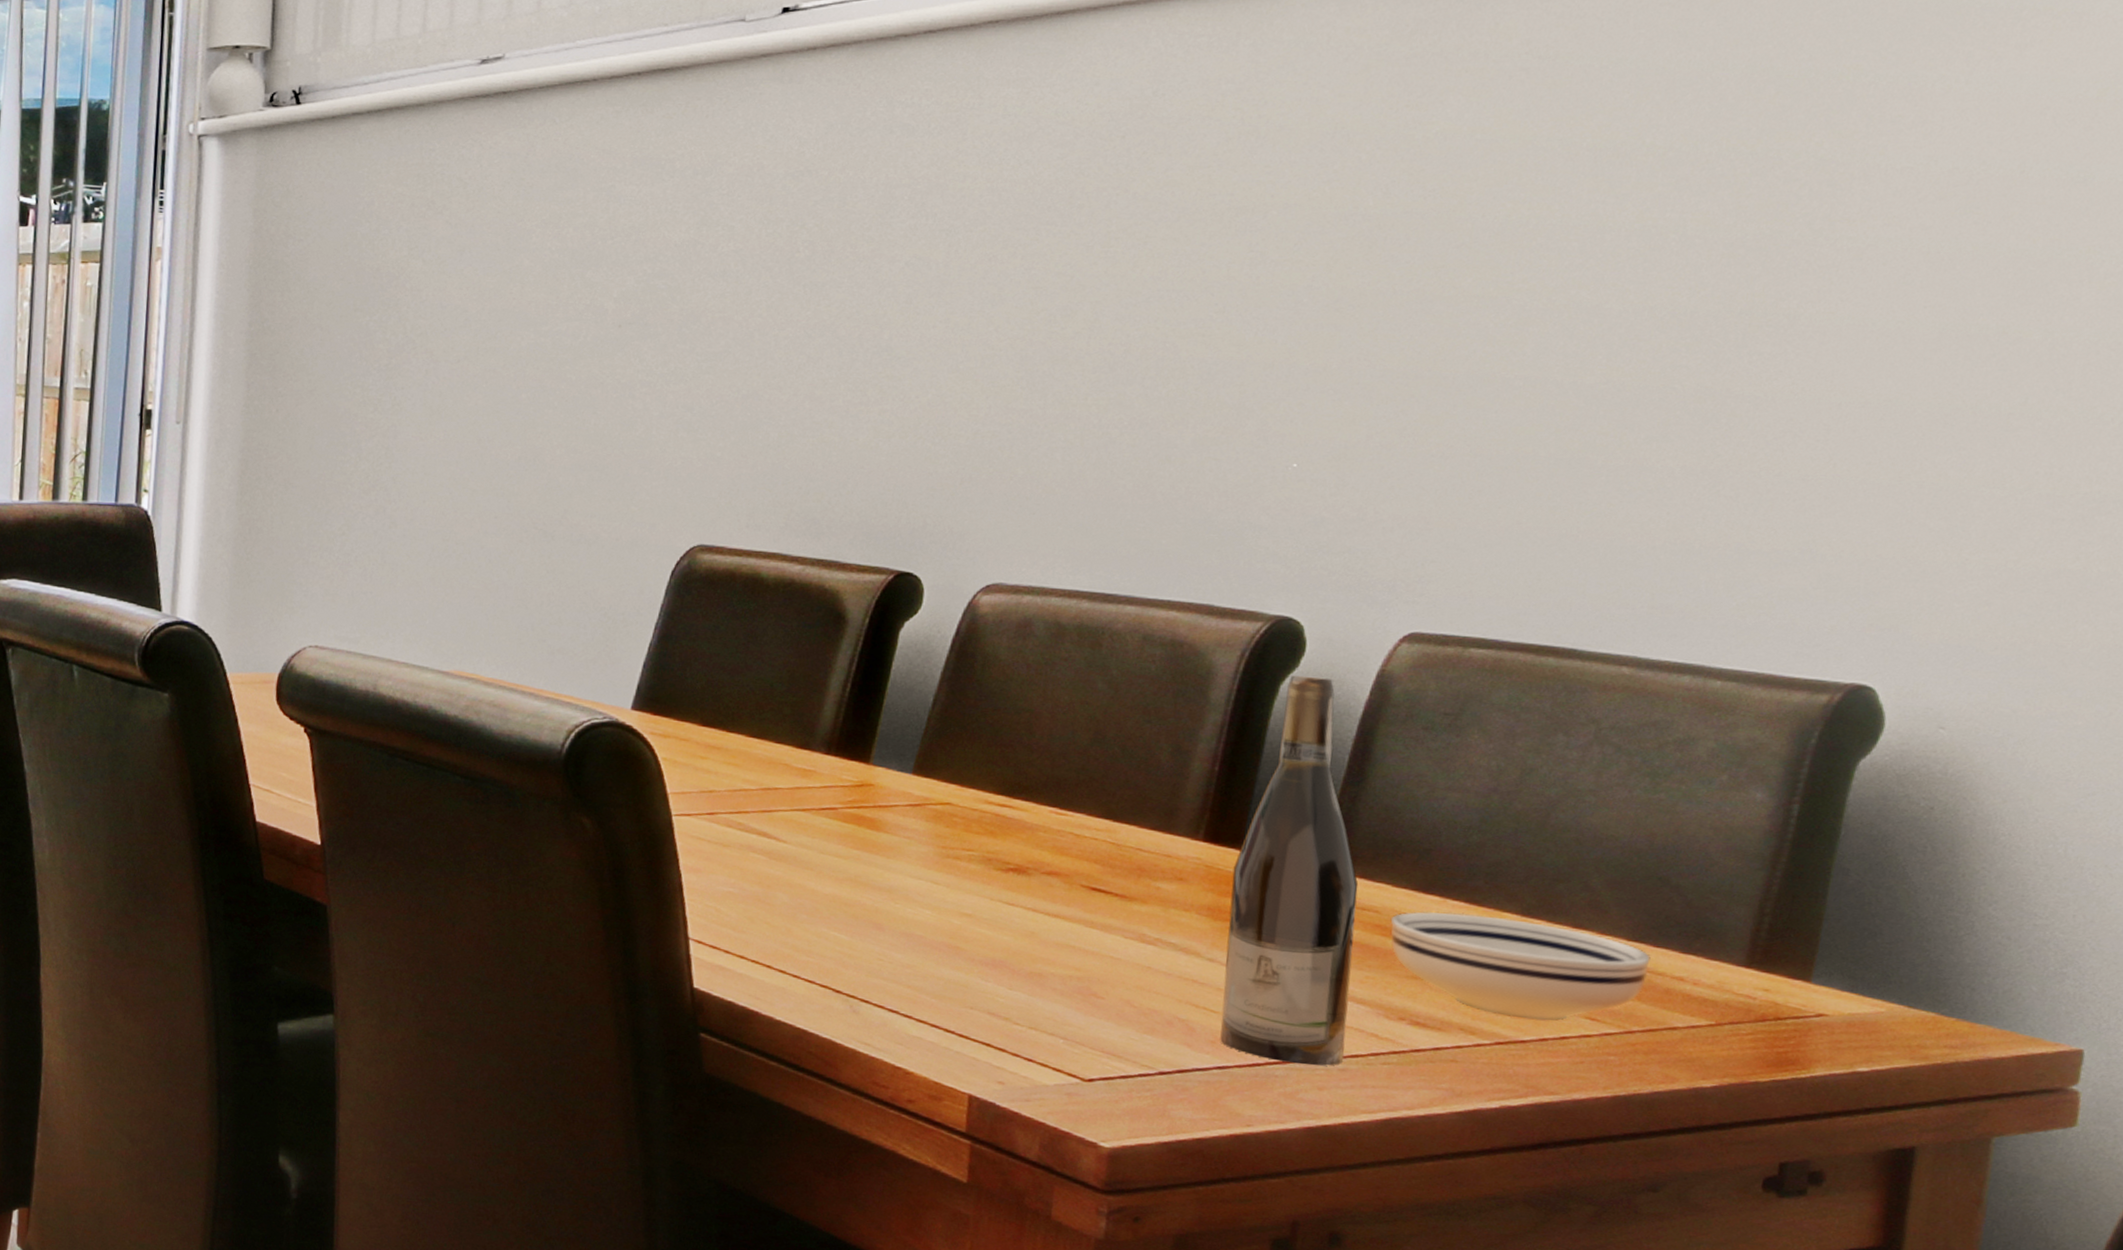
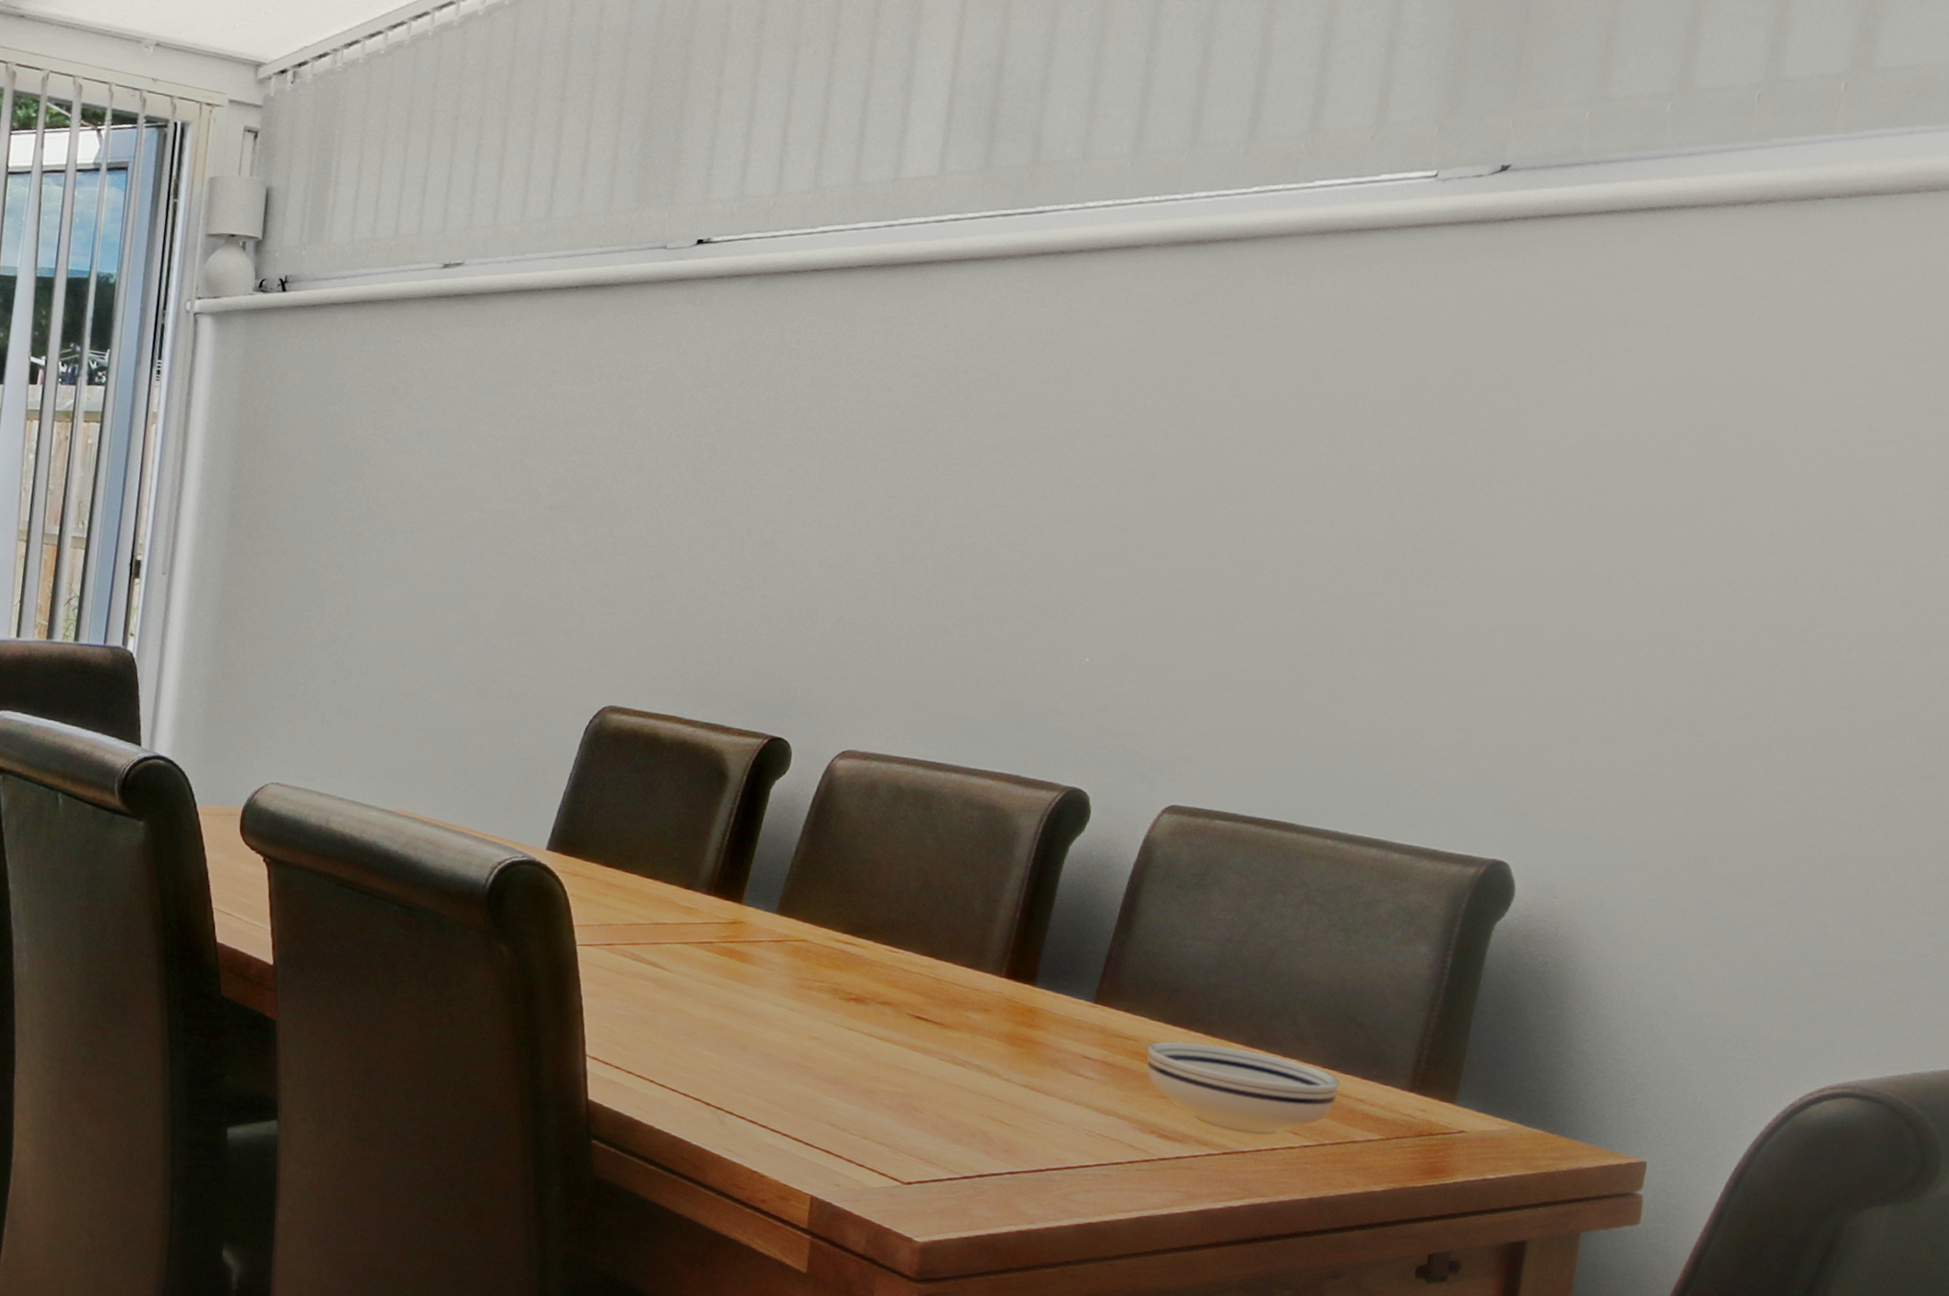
wine bottle: present [1220,674,1359,1066] -> none [1012,837,1124,1172]

